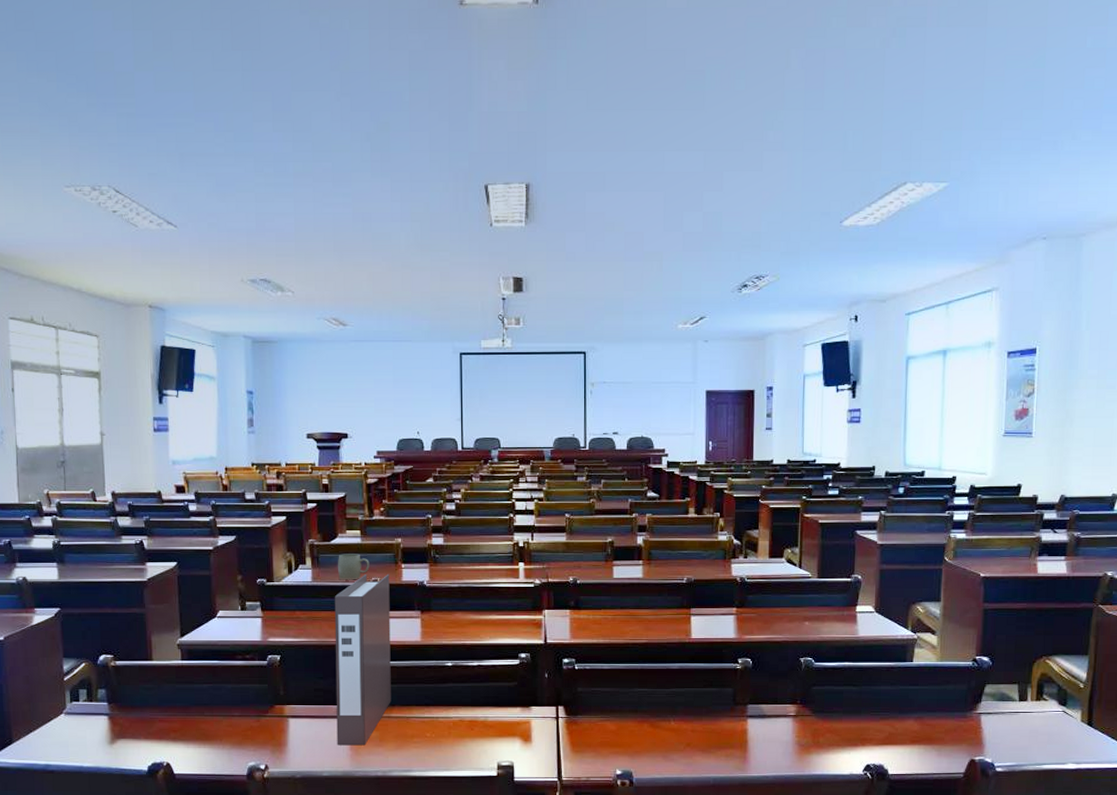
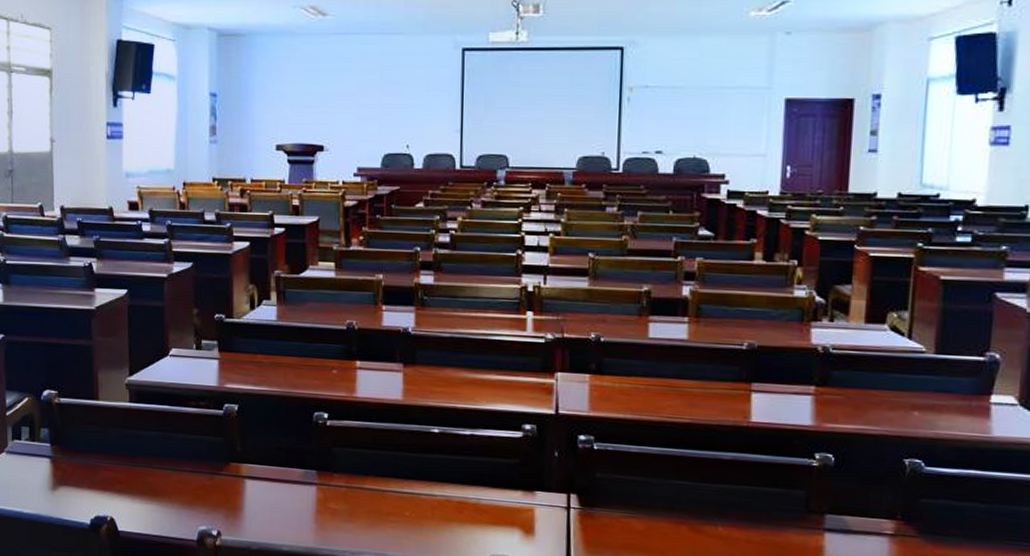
binder: present [334,573,391,746] -> none [299,314,368,520]
mug: present [337,554,370,580] -> none [306,289,344,322]

